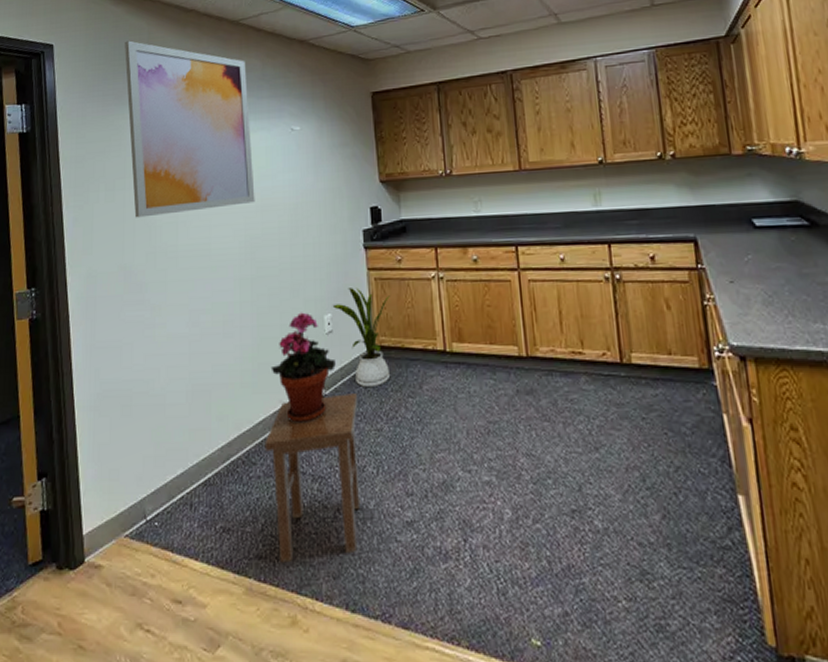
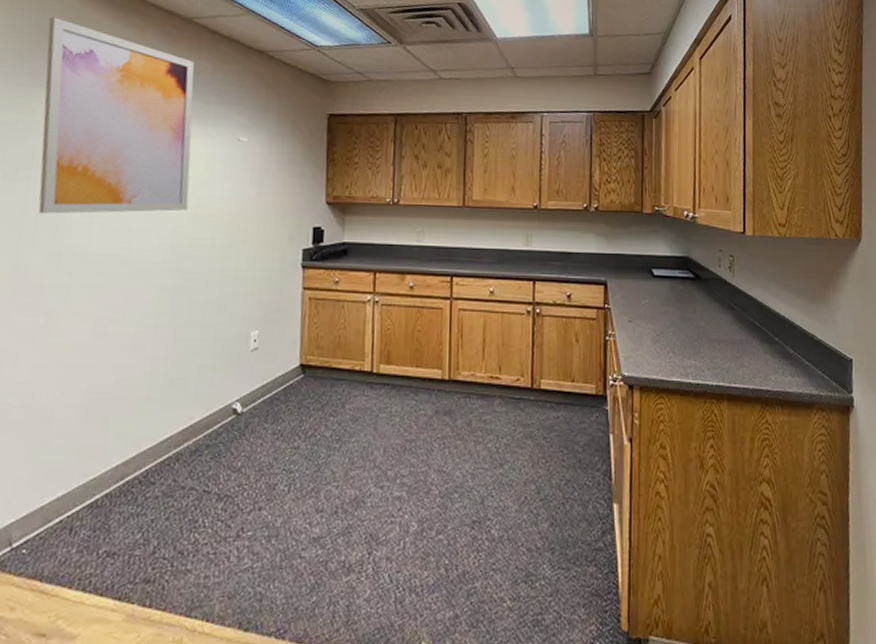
stool: present [264,393,361,563] -> none [167,411,278,586]
potted plant: present [270,312,336,423] -> none [184,327,258,441]
house plant: present [332,288,391,388] -> none [261,306,323,406]

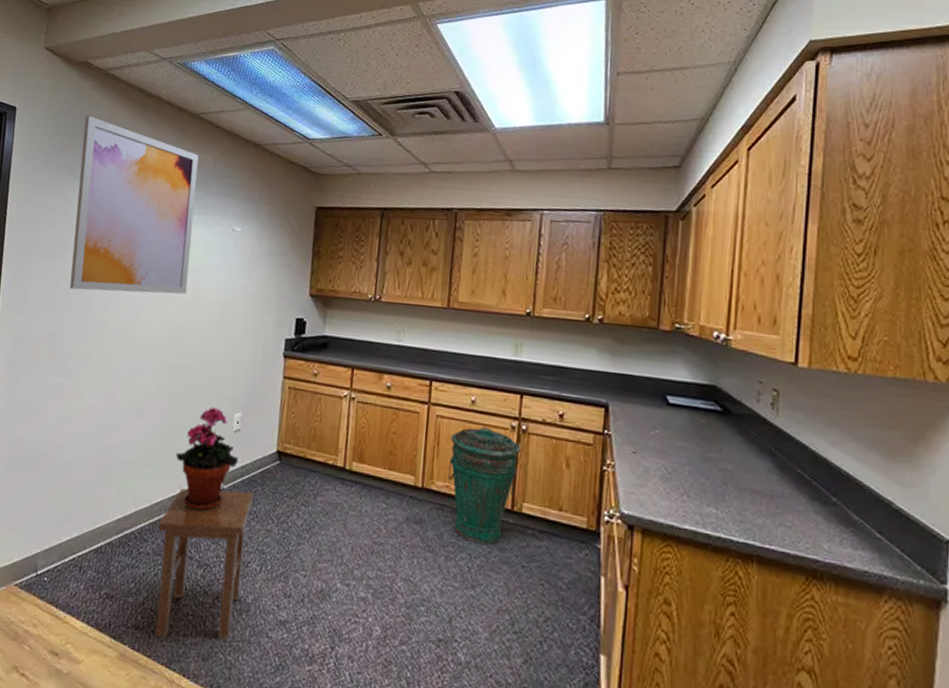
stool: none [167,411,278,586] -> present [155,488,254,640]
potted plant: none [184,327,258,441] -> present [175,406,238,512]
trash can: none [472,315,536,425] -> present [448,427,521,545]

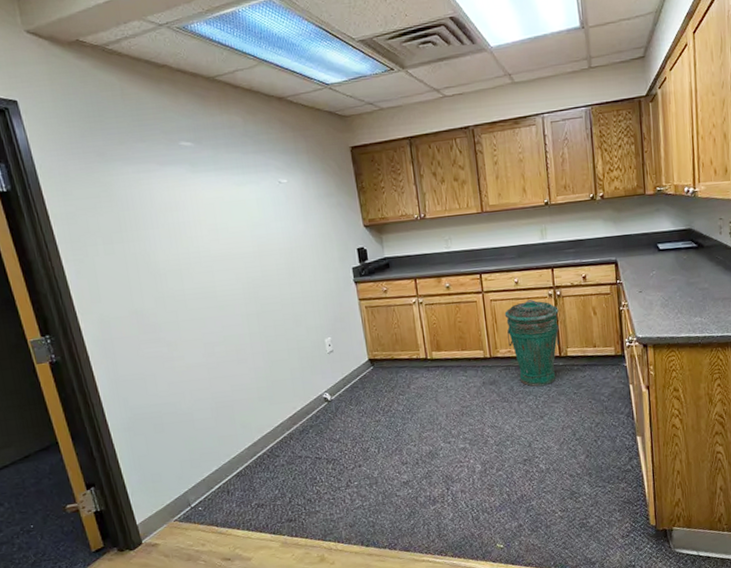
wall art: present [69,115,199,295] -> none [97,96,252,268]
stool: present [155,488,254,640] -> none [284,396,367,522]
potted plant: present [175,406,238,512] -> none [283,338,338,423]

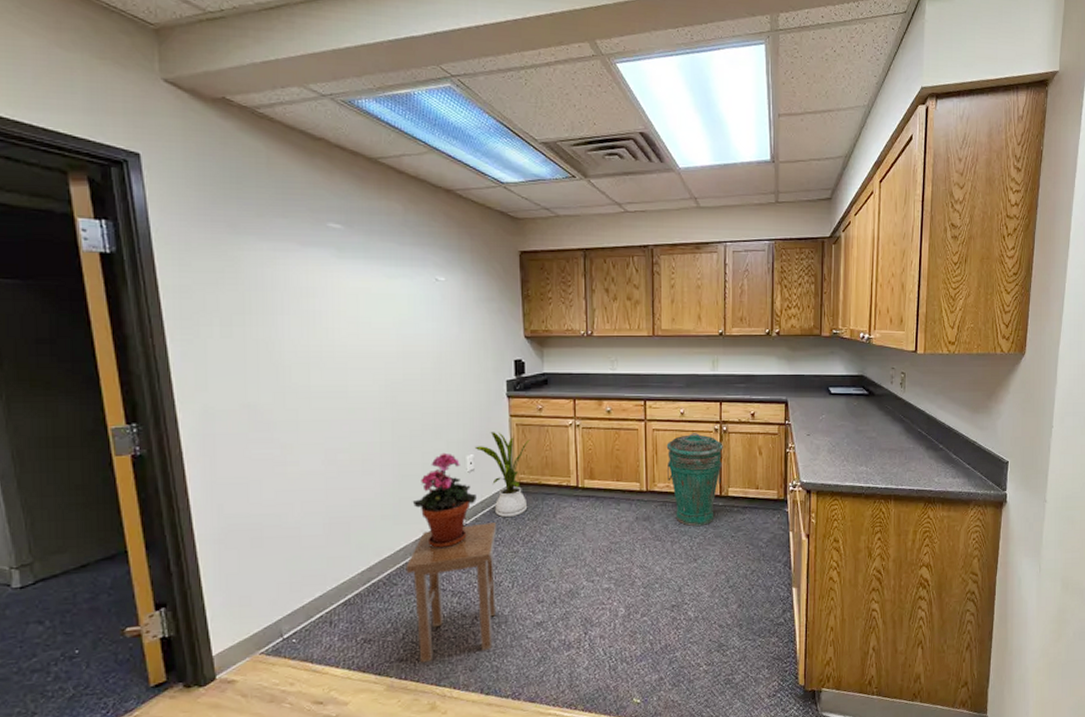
potted plant: none [283,338,338,423] -> present [412,452,477,549]
stool: none [284,396,367,522] -> present [406,522,497,663]
house plant: none [331,315,384,392] -> present [474,432,530,518]

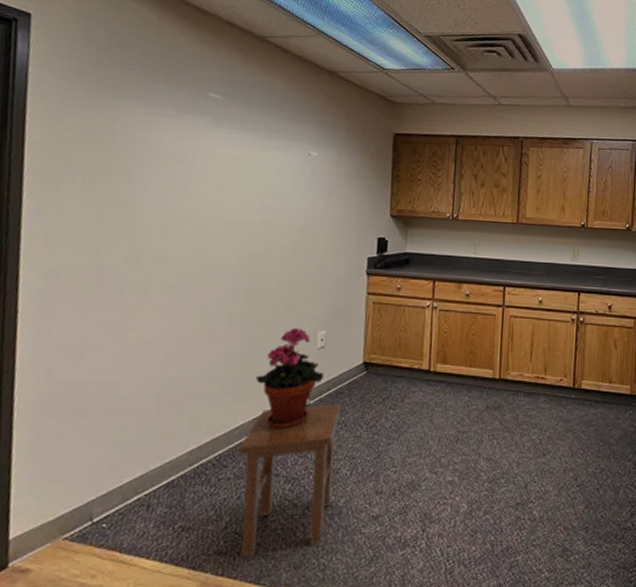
house plant: present [474,432,530,518] -> none [327,309,385,400]
trash can: present [666,433,723,527] -> none [521,322,579,419]

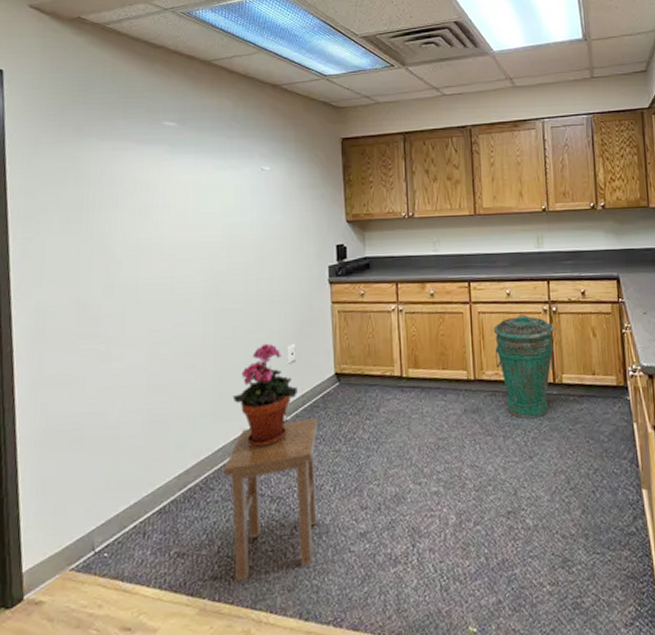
trash can: none [521,322,579,419] -> present [493,315,555,419]

